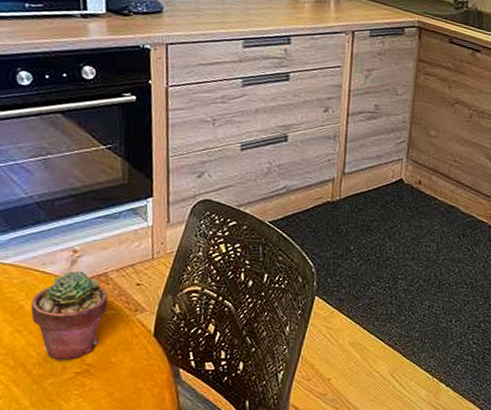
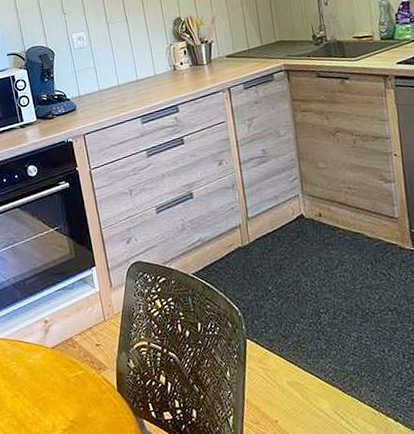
potted succulent: present [30,270,109,360] -> none [21,338,78,419]

